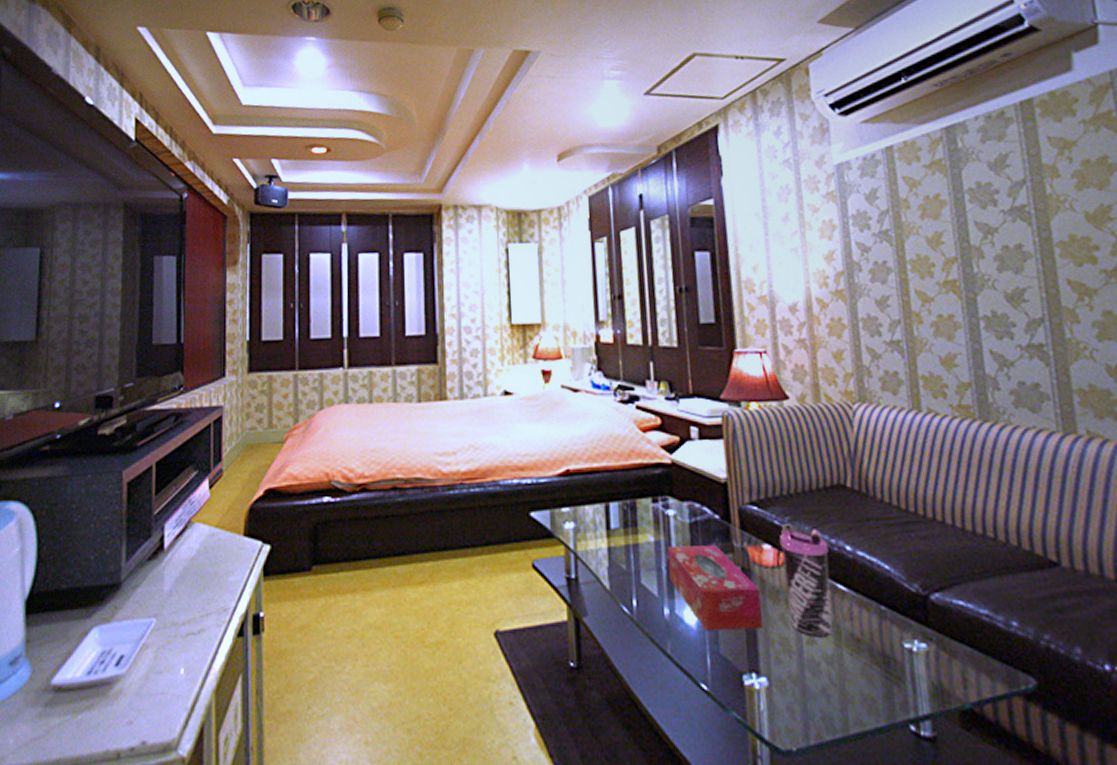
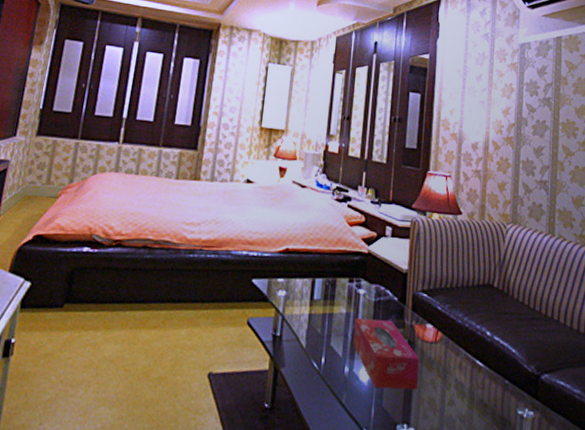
water bottle: present [779,524,833,637] -> none [438,310,474,401]

